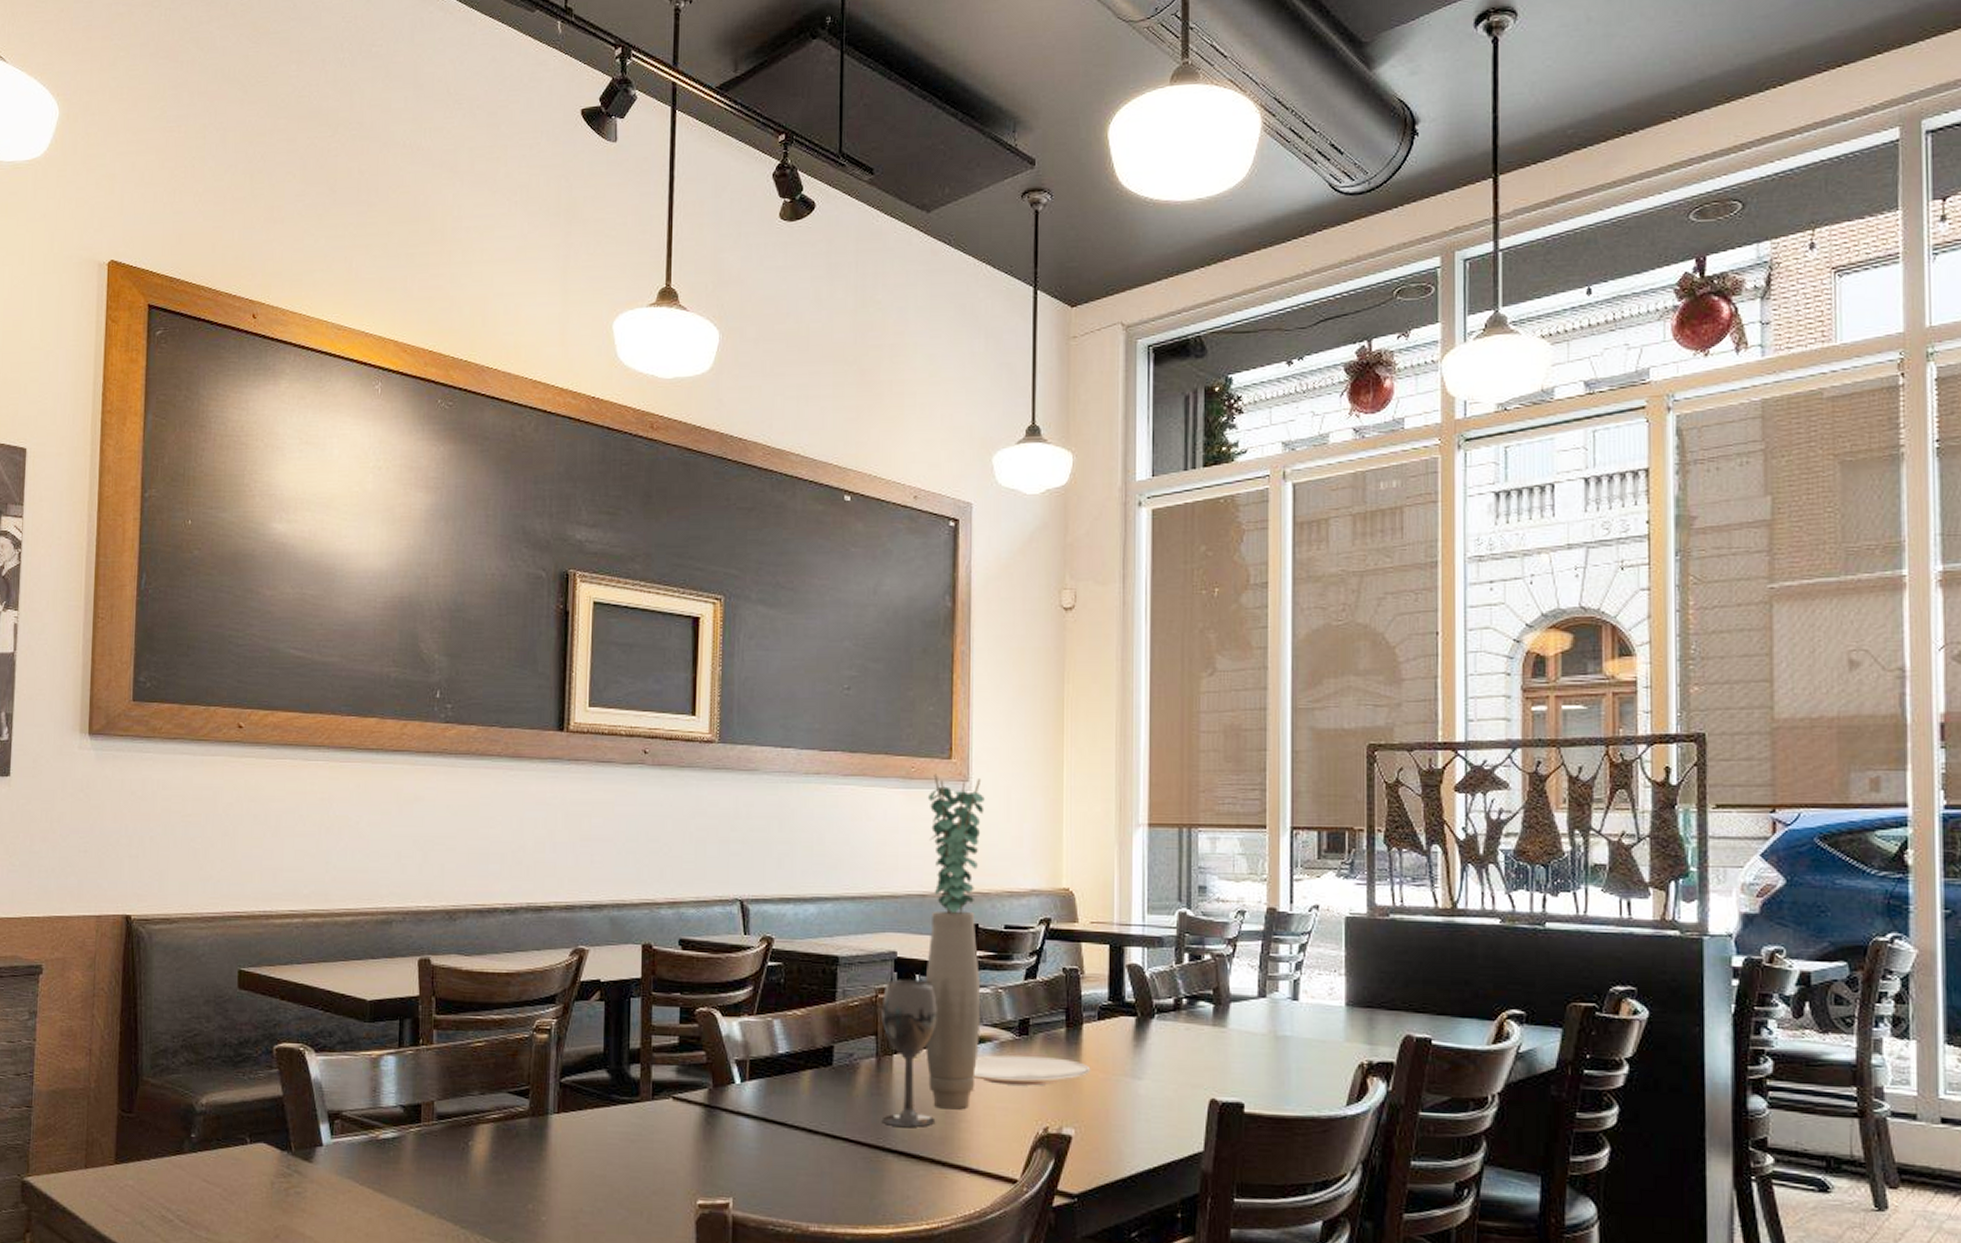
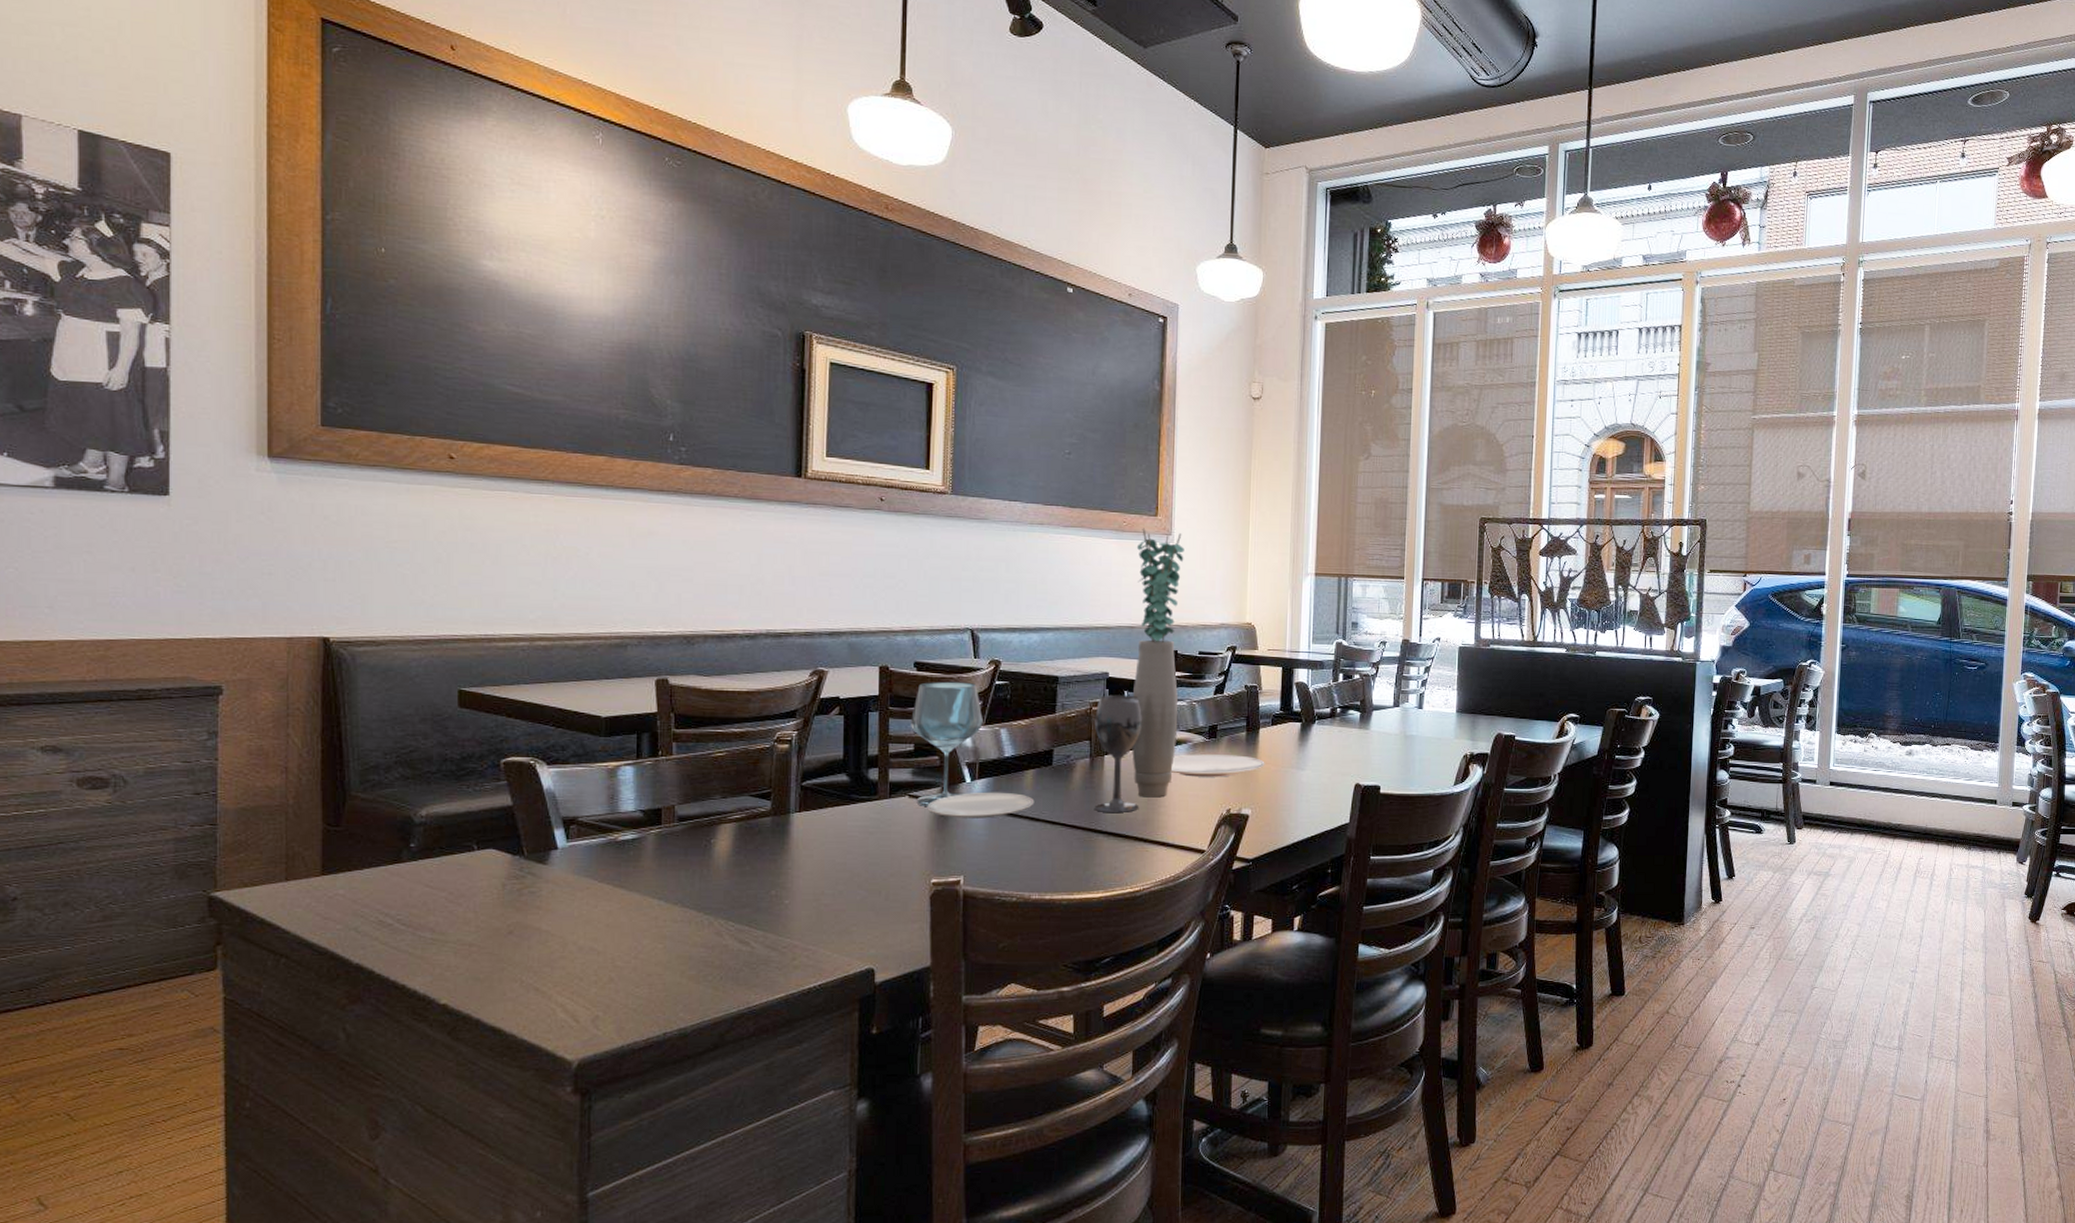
wine glass: none [675,962,754,1111] -> present [911,681,983,806]
plate: none [693,1096,812,1129] -> present [927,792,1035,818]

